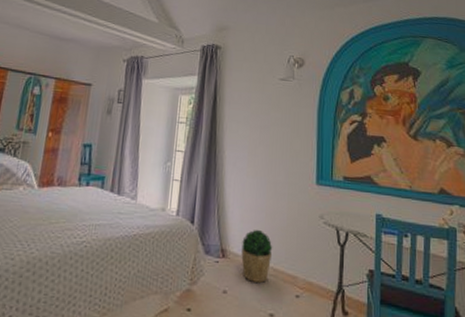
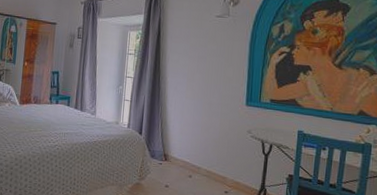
potted plant: present [241,229,273,283] -> none [180,140,207,181]

